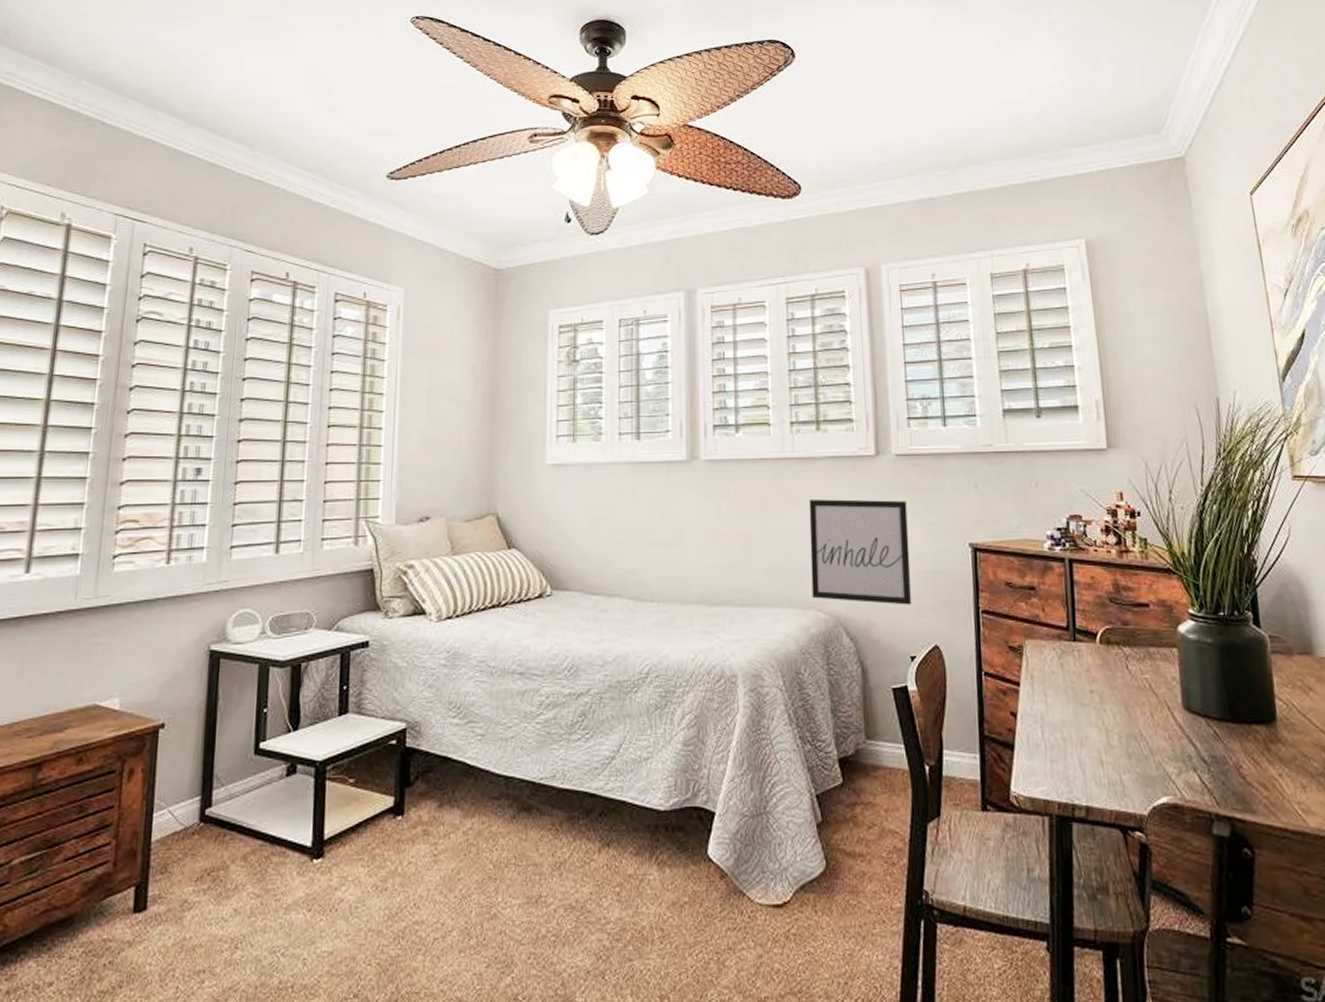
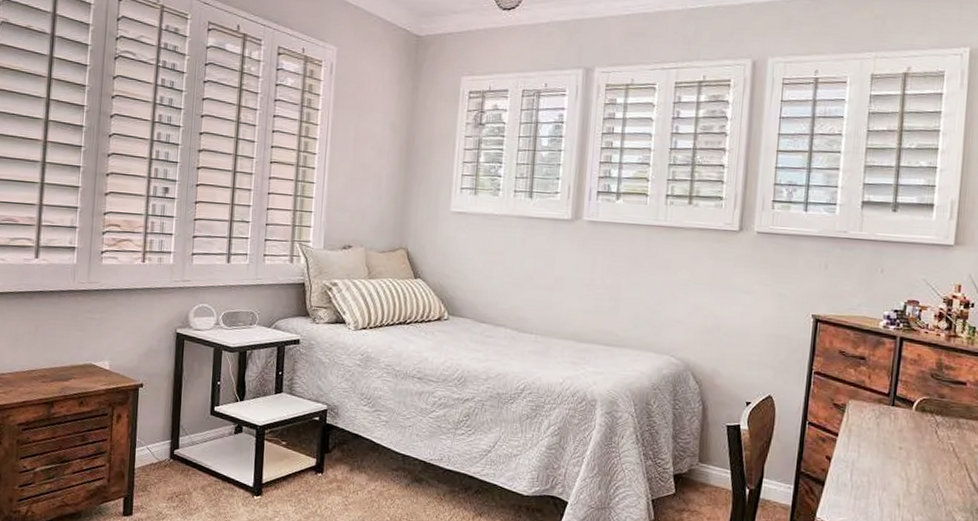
wall art: present [808,499,912,605] -> none [667,263,761,360]

